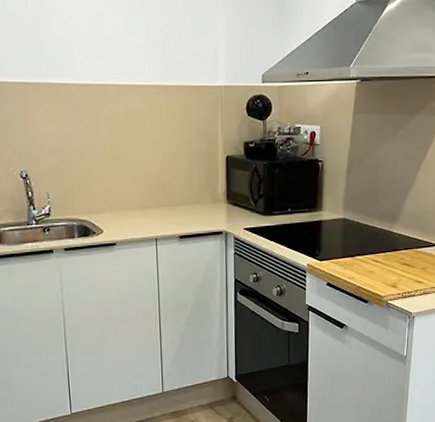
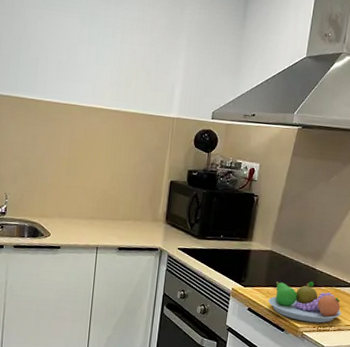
fruit bowl: none [348,246,425,290] -> present [268,281,341,323]

